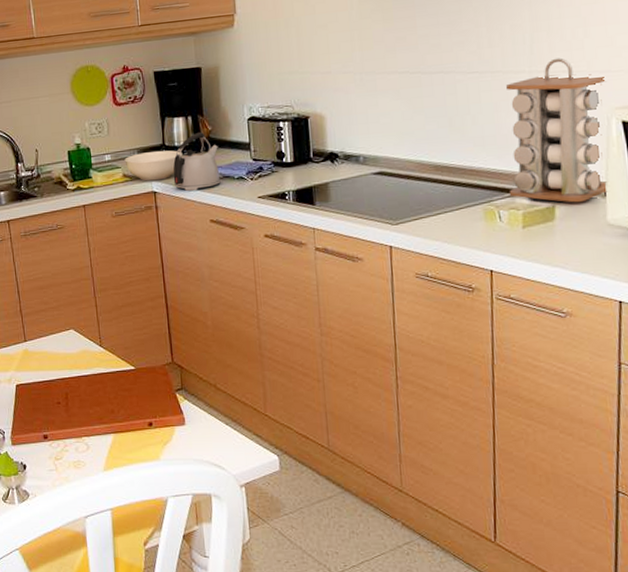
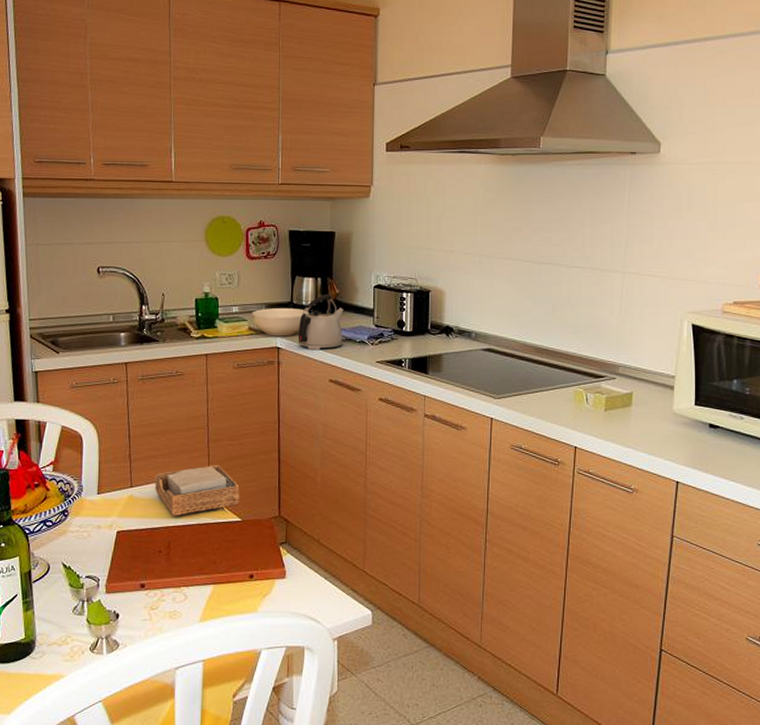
napkin holder: none [46,315,132,367] -> present [154,465,241,516]
spice rack: present [506,58,608,203] -> none [596,263,683,392]

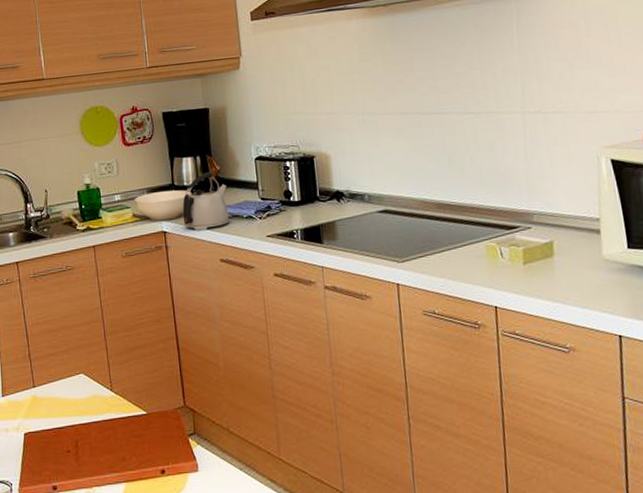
napkin holder: present [154,465,241,516] -> none [55,358,143,414]

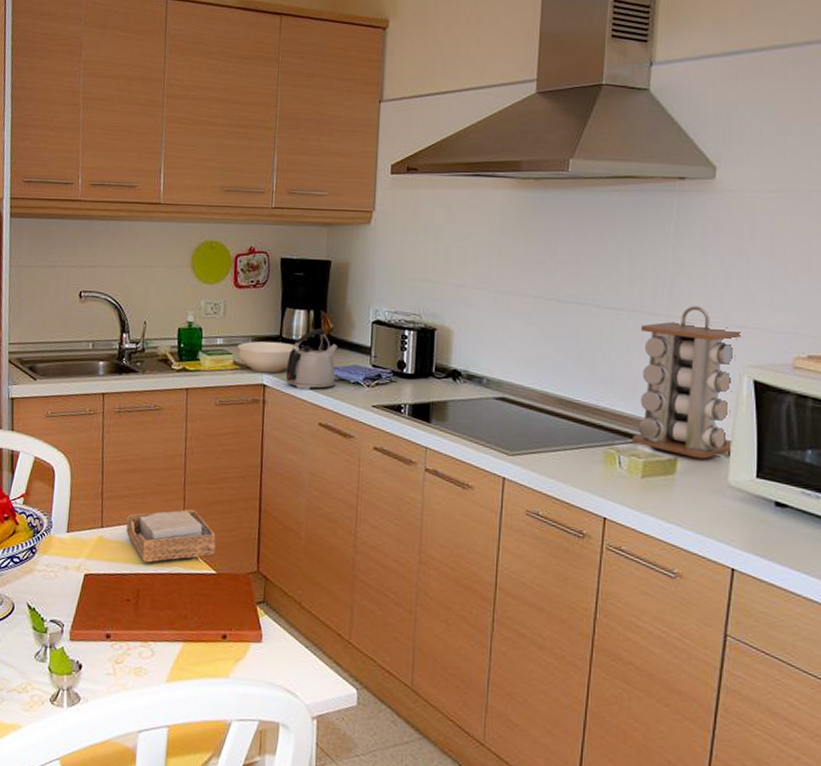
napkin holder: none [55,358,143,414] -> present [126,509,217,563]
spice rack: none [501,99,602,239] -> present [632,305,742,459]

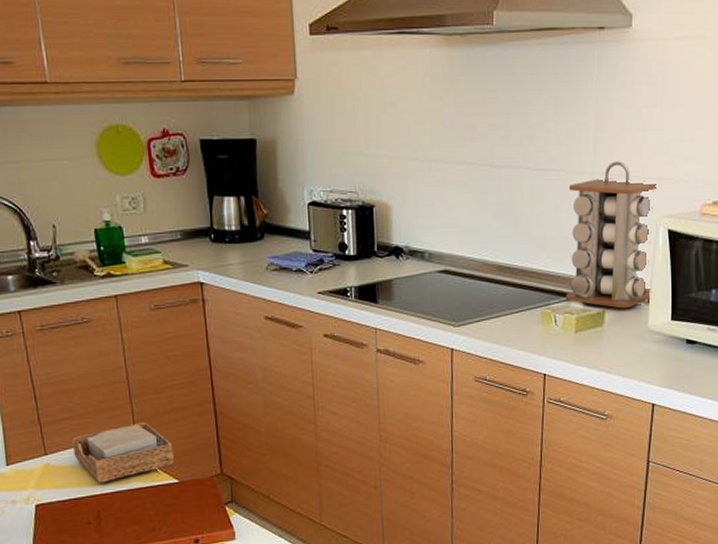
bowl: present [237,341,300,373] -> none [165,234,234,270]
kettle: present [285,328,338,389] -> none [222,215,277,283]

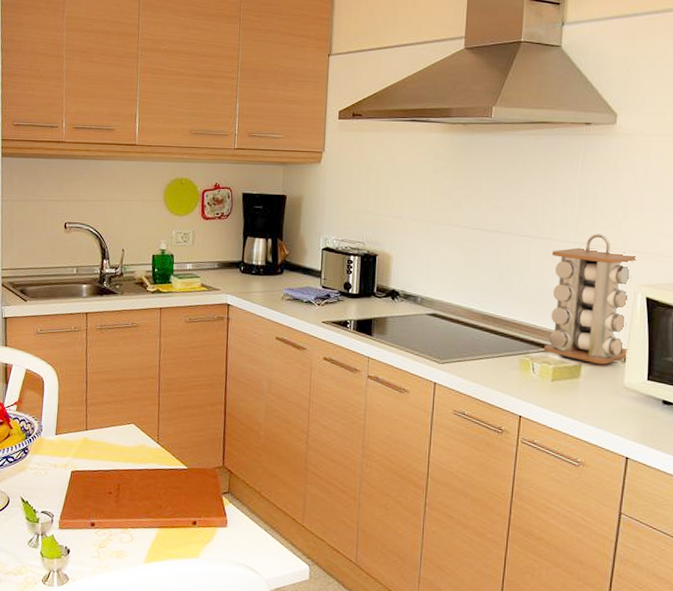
napkin holder: present [71,423,175,483] -> none [107,413,187,460]

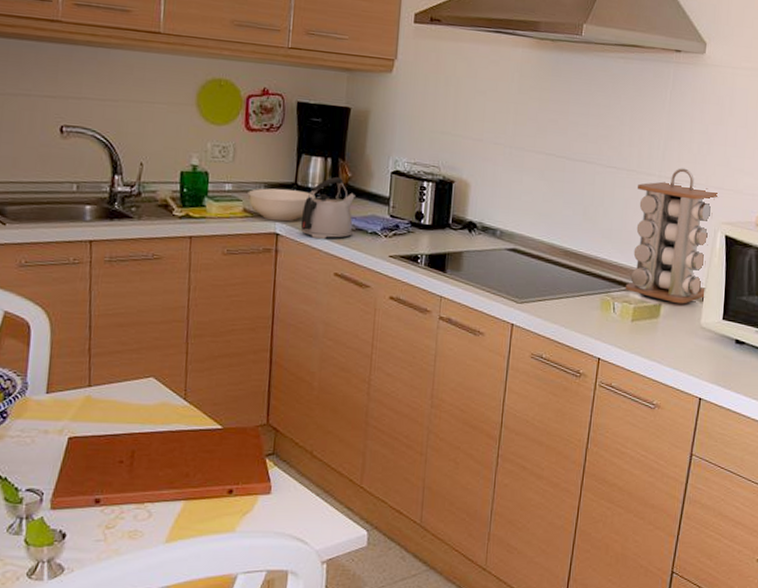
bowl: none [204,266,259,294] -> present [247,188,316,222]
kettle: none [247,254,292,308] -> present [300,176,355,239]

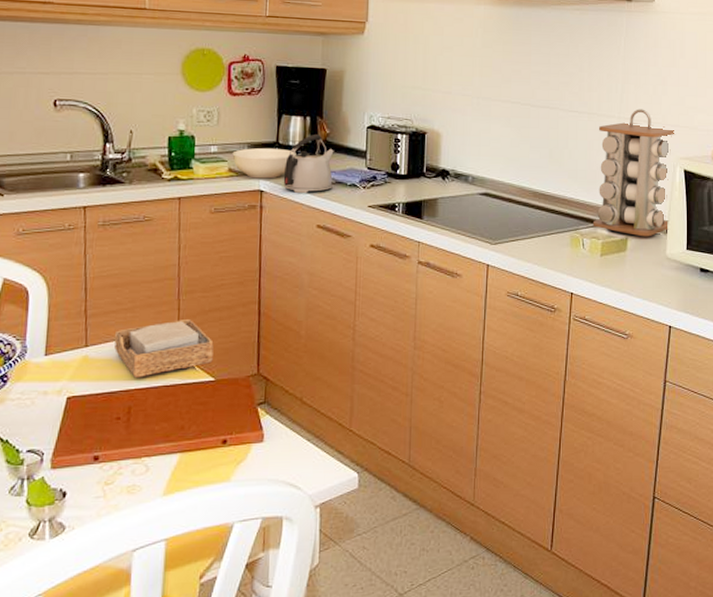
napkin holder: none [118,364,223,421] -> present [114,320,214,378]

